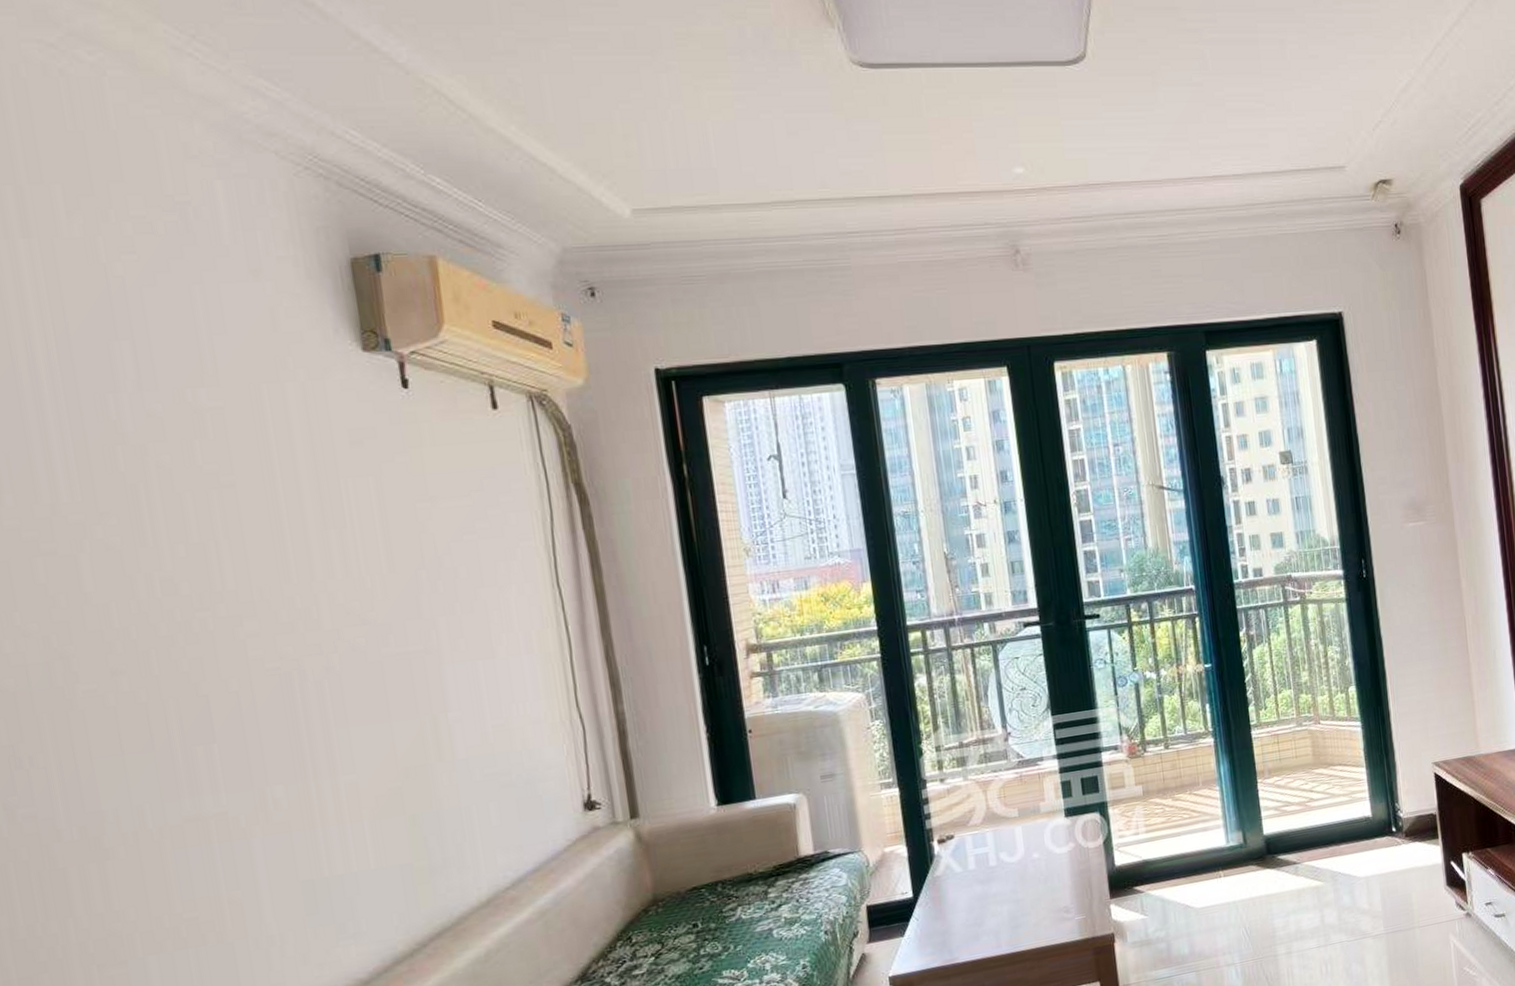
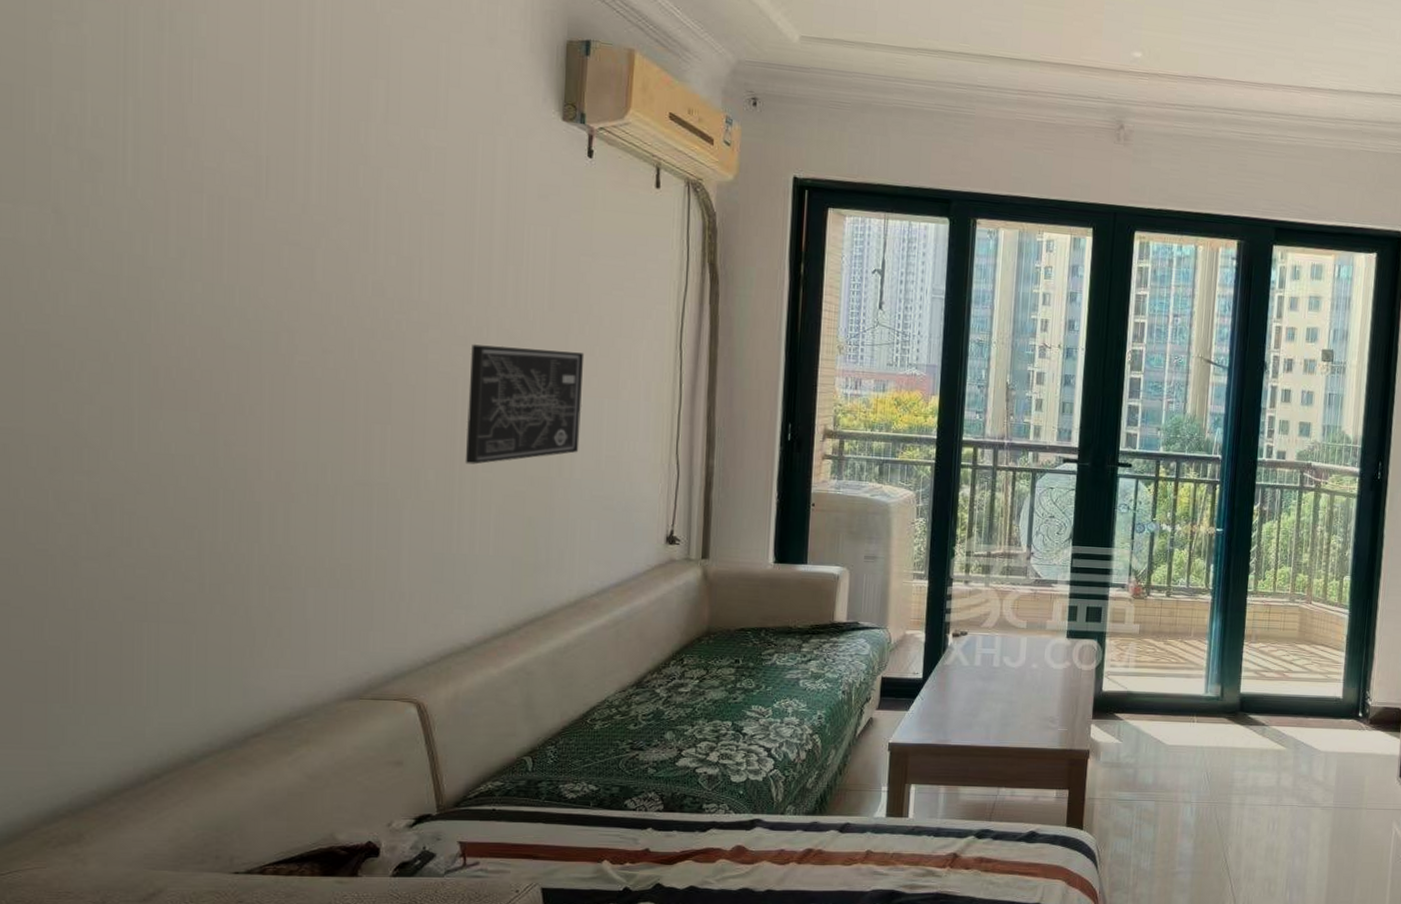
wall art: none [301,614,458,770] -> present [465,344,585,465]

